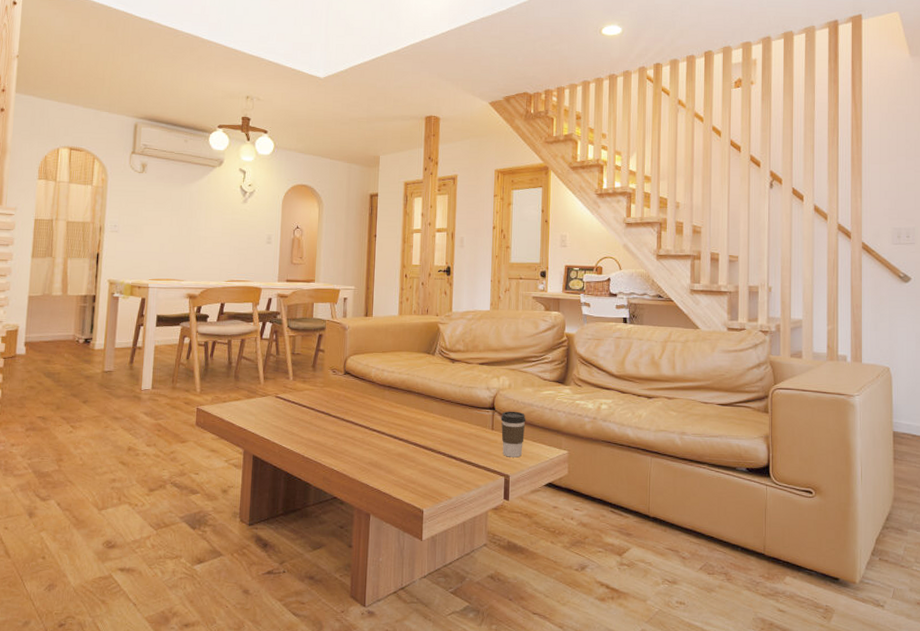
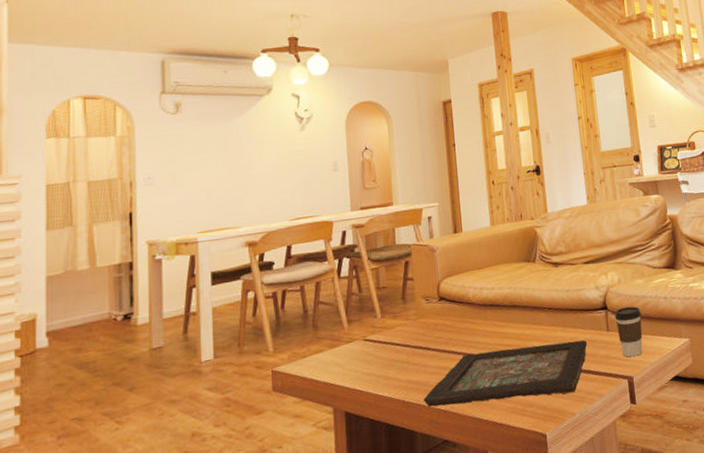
decorative tray: none [319,425,472,478] -> present [423,340,588,408]

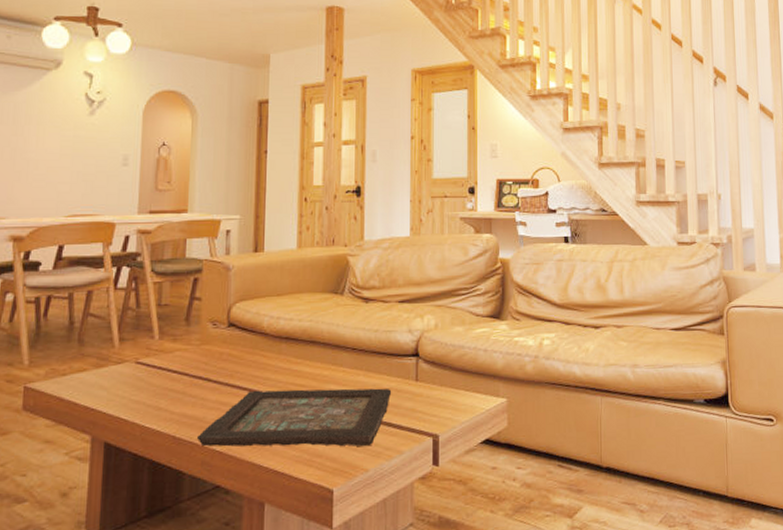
coffee cup: present [614,306,643,358] -> none [426,356,457,413]

